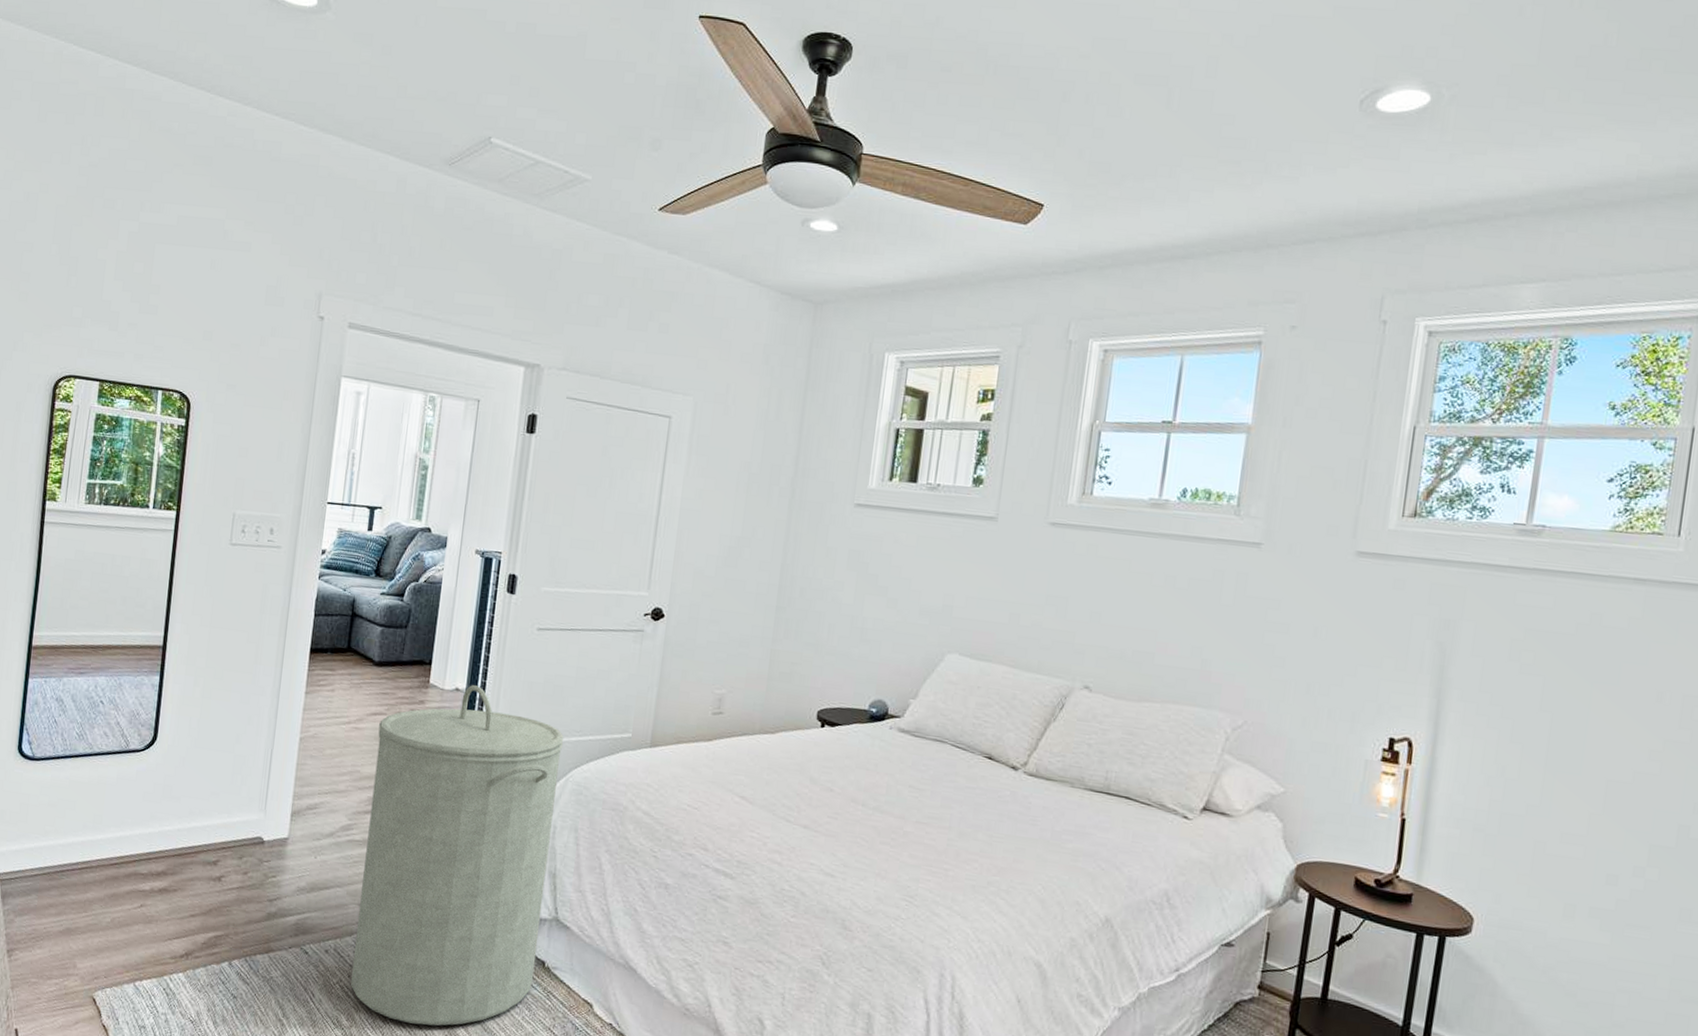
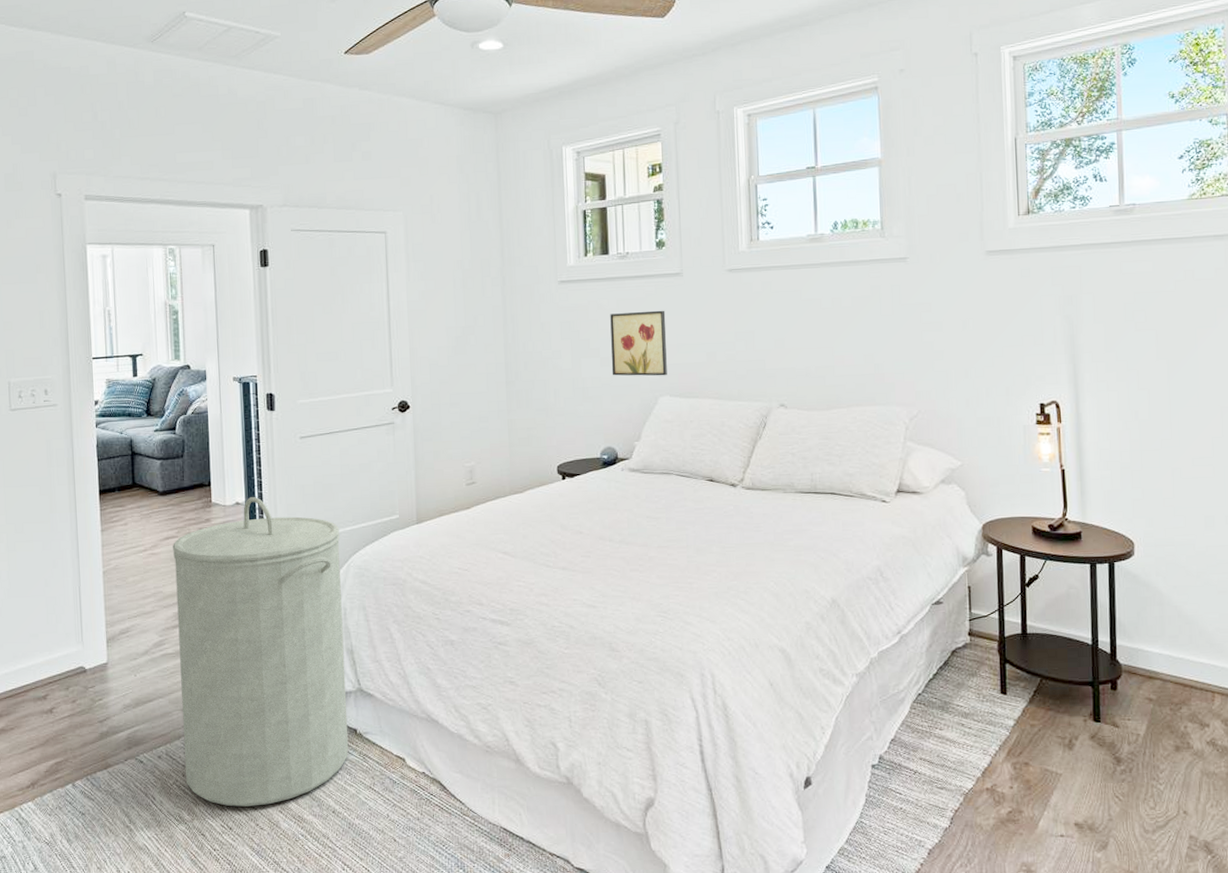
wall art: none [897,550,971,631] -> present [610,310,667,376]

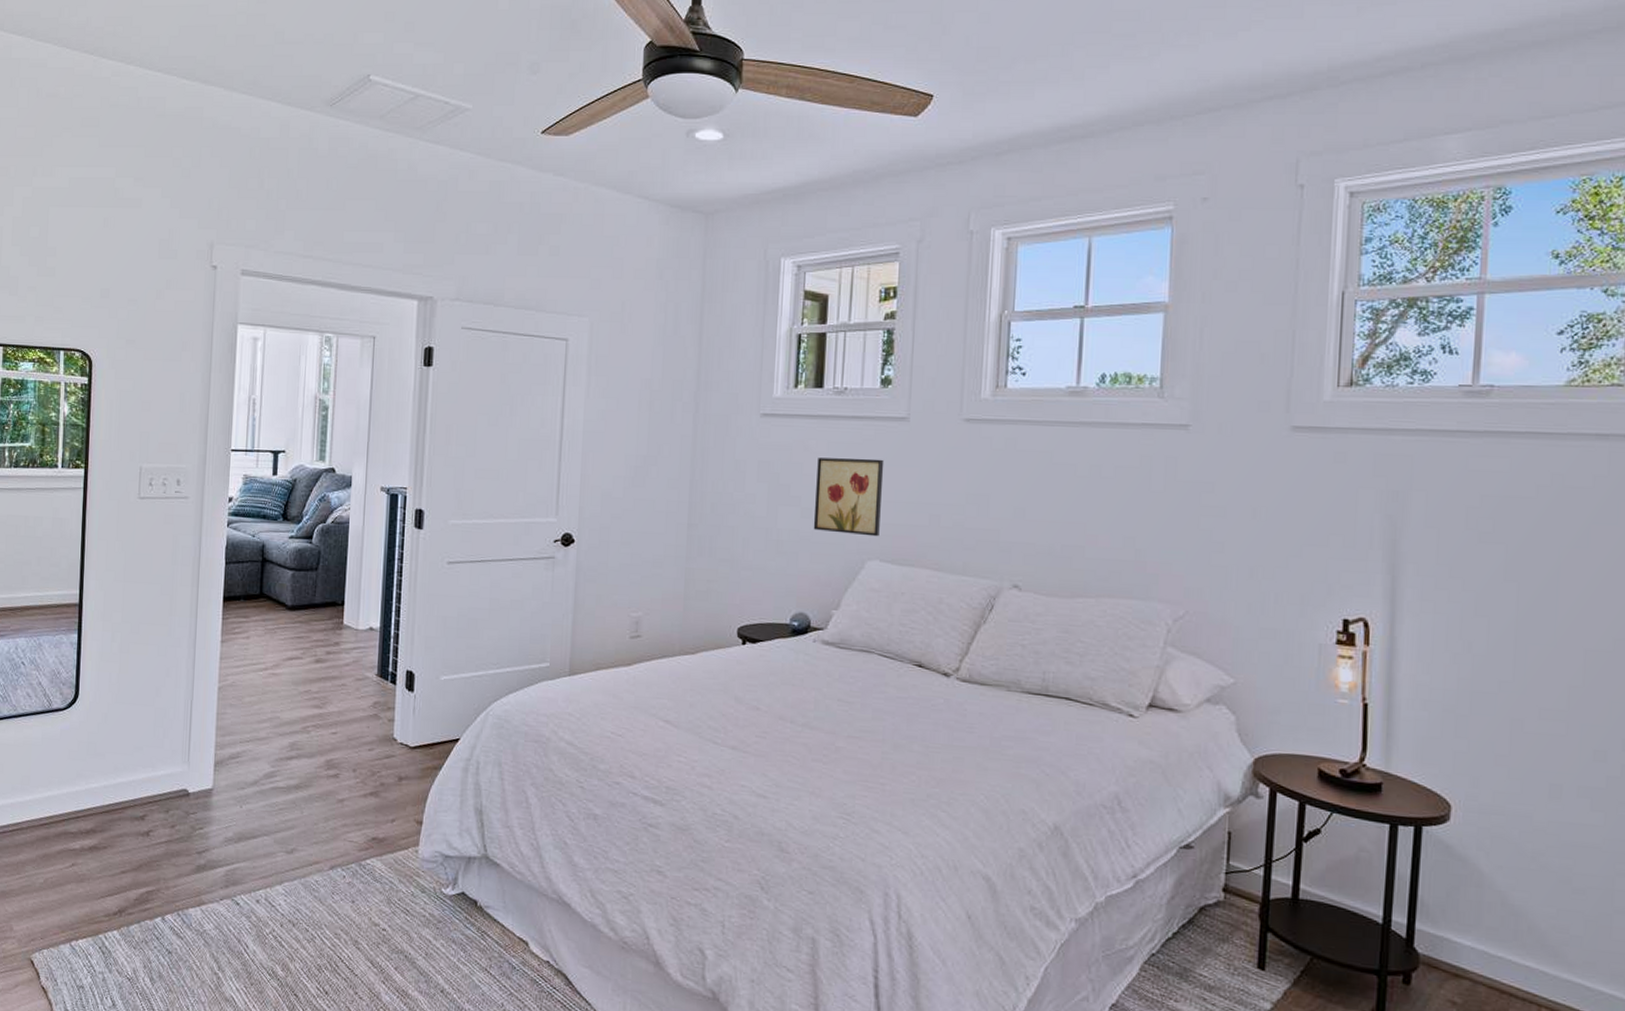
laundry hamper: present [173,497,349,807] -> none [283,623,482,972]

